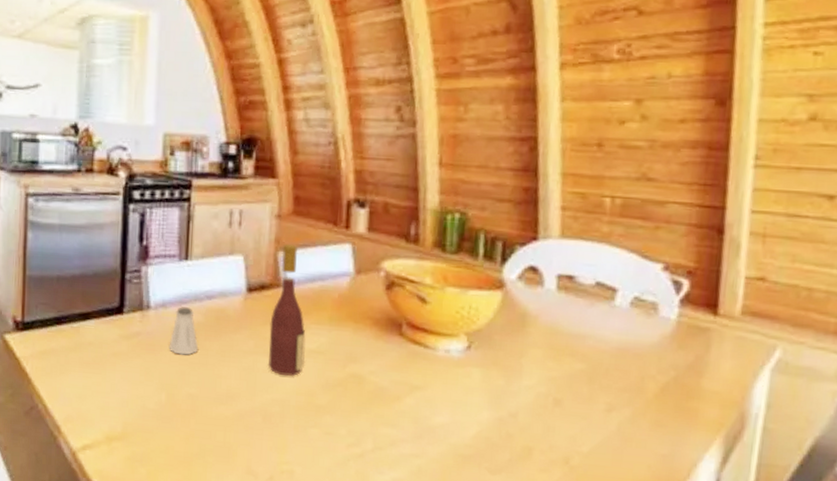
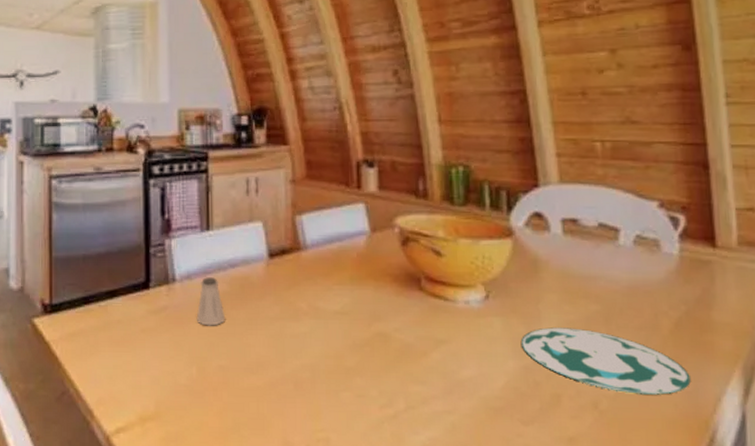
wine bottle: present [267,243,306,377] -> none [293,207,331,340]
plate: none [498,382,669,456] -> present [520,327,691,395]

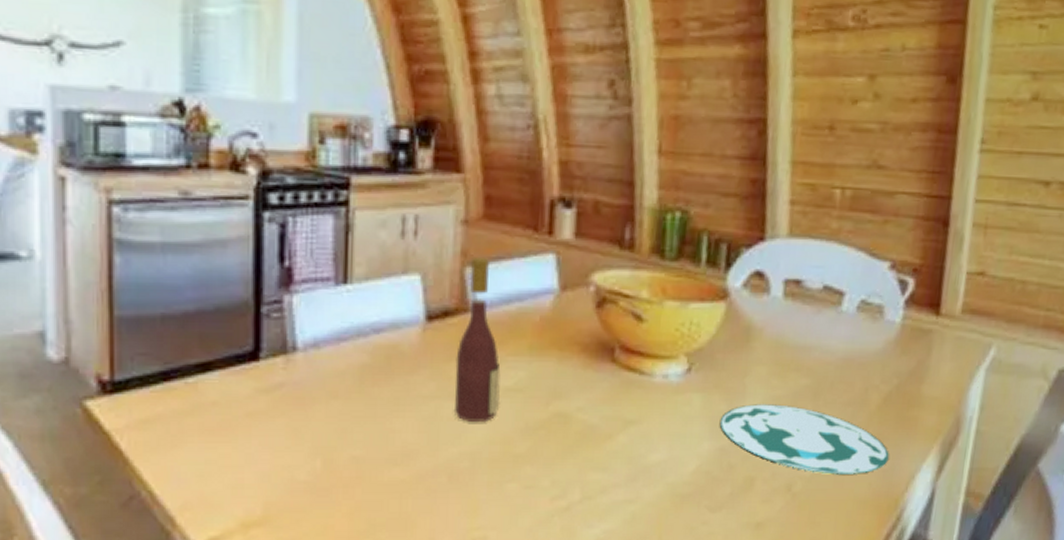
saltshaker: present [196,277,226,326] -> none [324,345,364,408]
wine bottle: none [293,207,331,340] -> present [453,256,501,423]

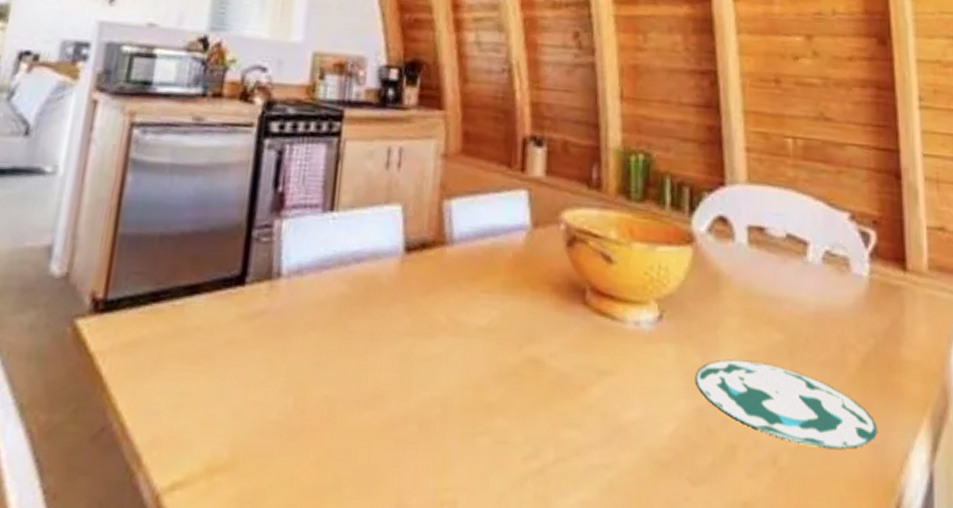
wine bottle: present [453,256,501,423] -> none [427,190,475,365]

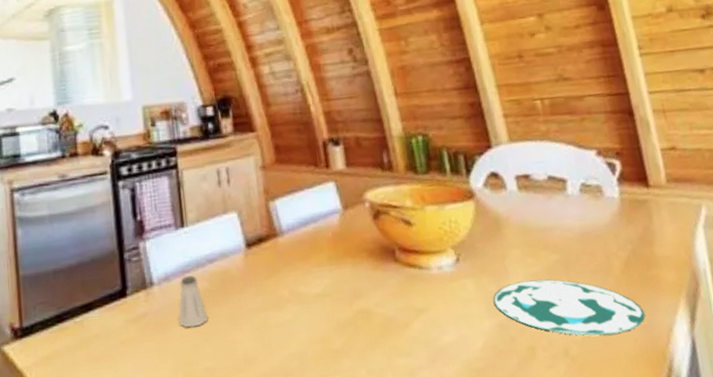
saltshaker: none [302,273,341,340] -> present [178,275,209,328]

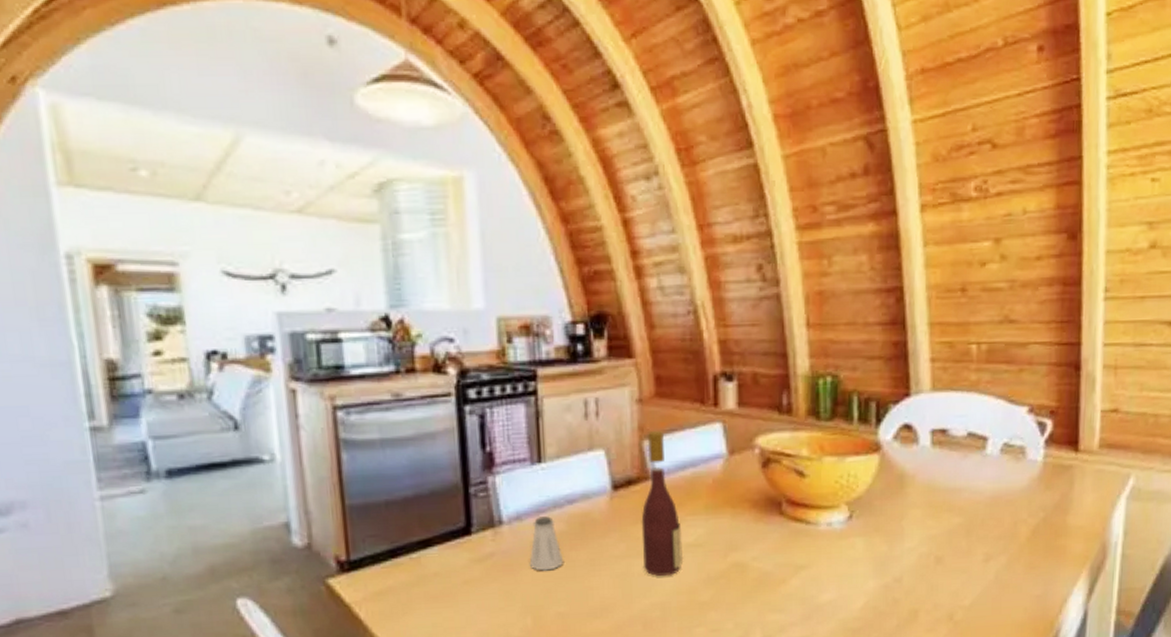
wine bottle: none [271,192,314,327] -> present [641,430,684,577]
plate: present [493,279,645,336] -> none [882,542,1041,603]

